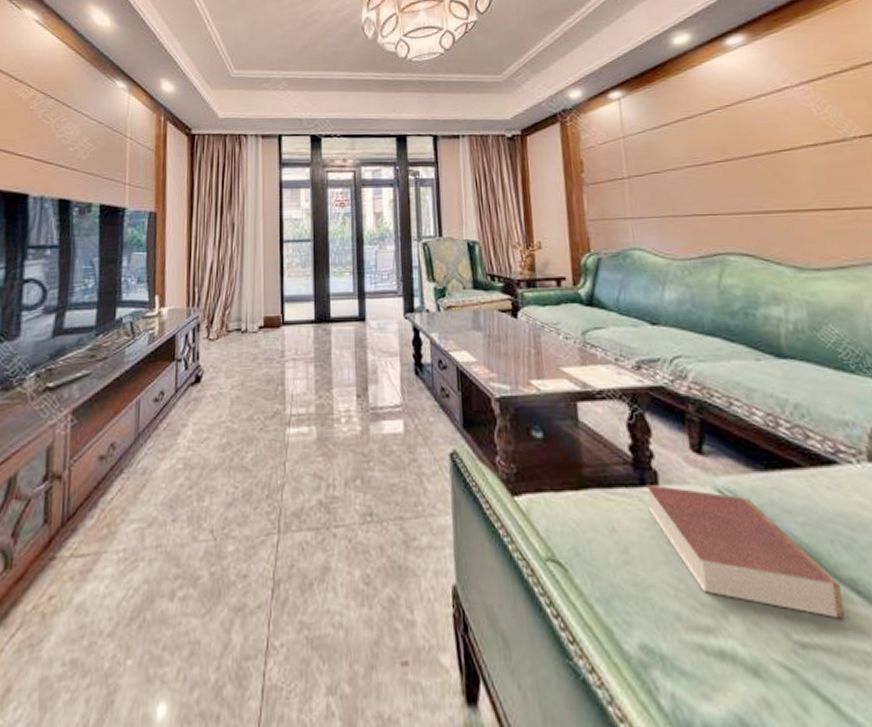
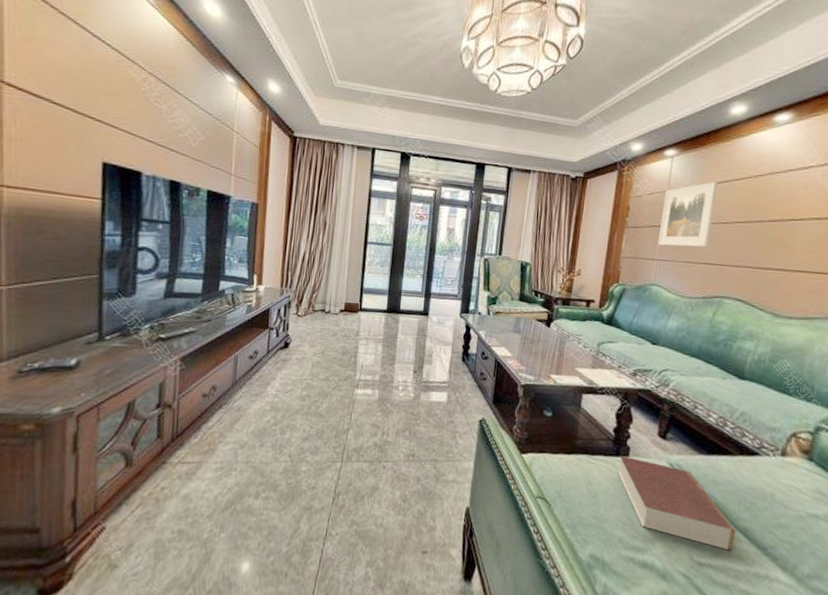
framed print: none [621,119,688,201] -> present [657,181,718,248]

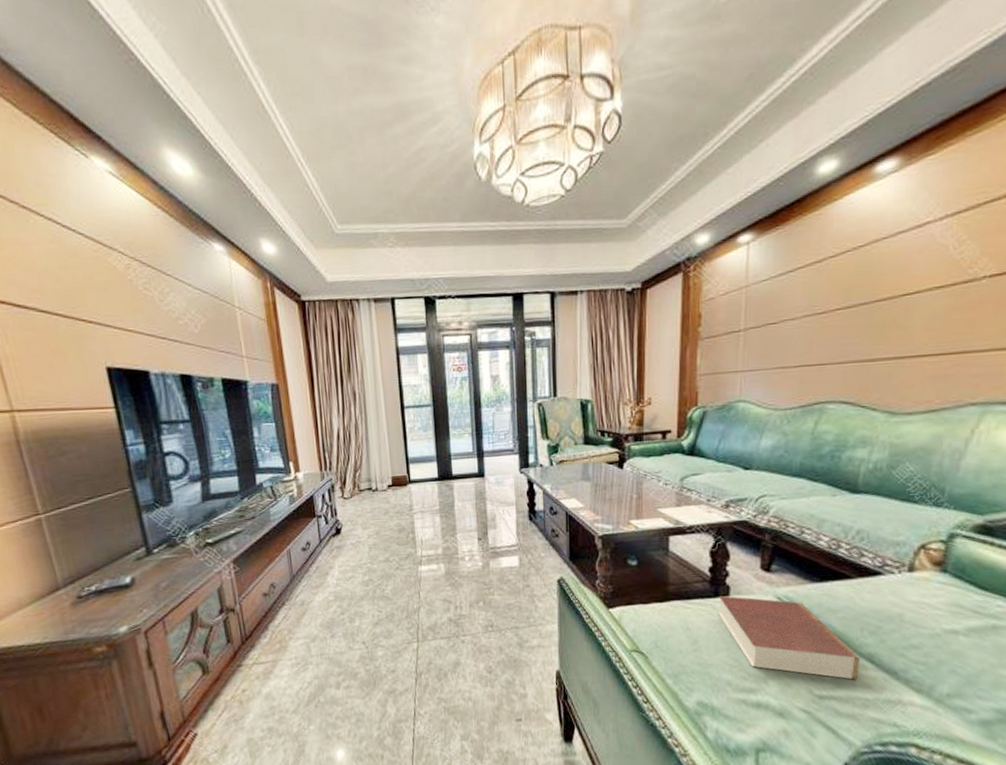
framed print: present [657,181,718,248] -> none [739,264,809,354]

